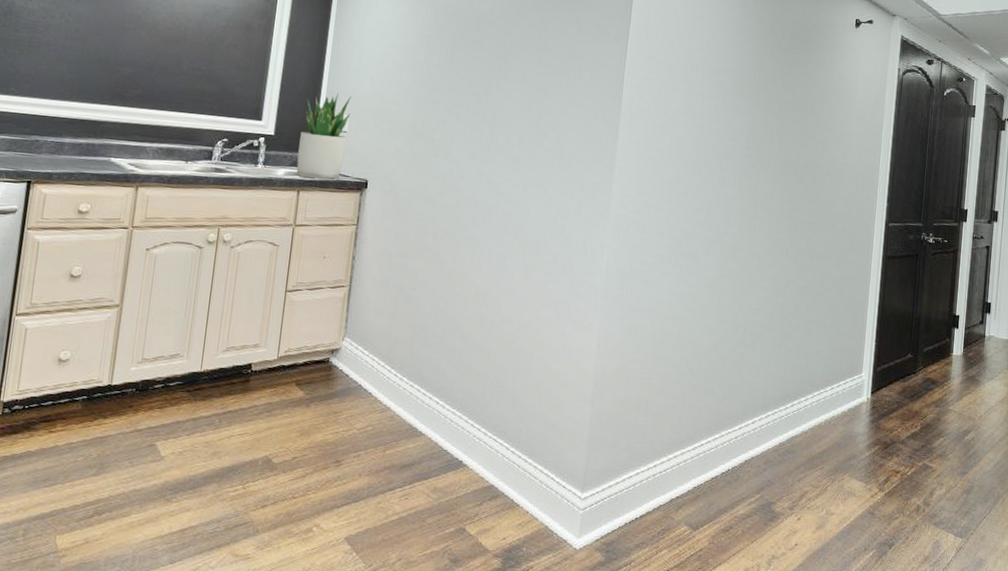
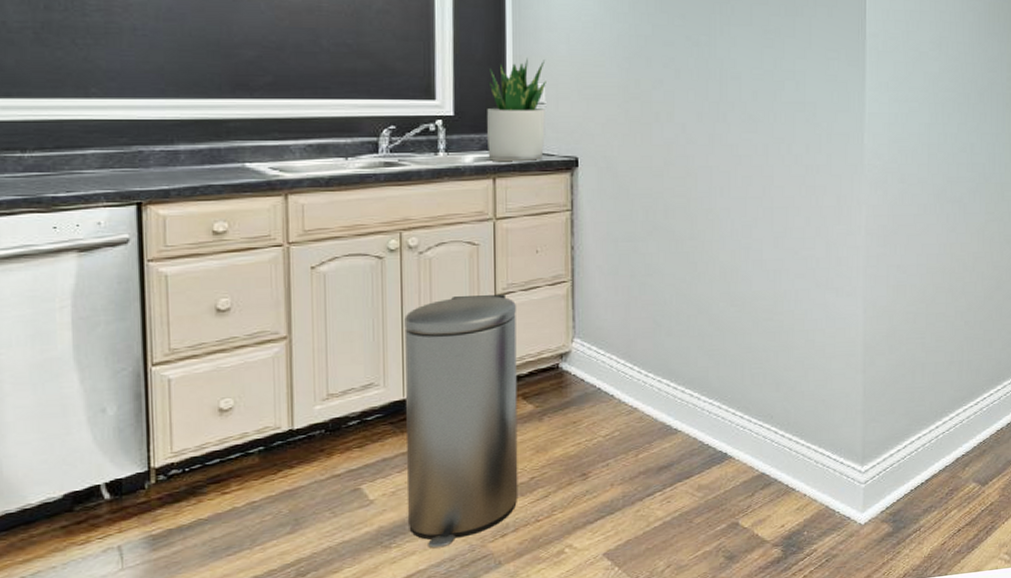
pedal bin: none [188,288,302,509] -> present [403,295,518,549]

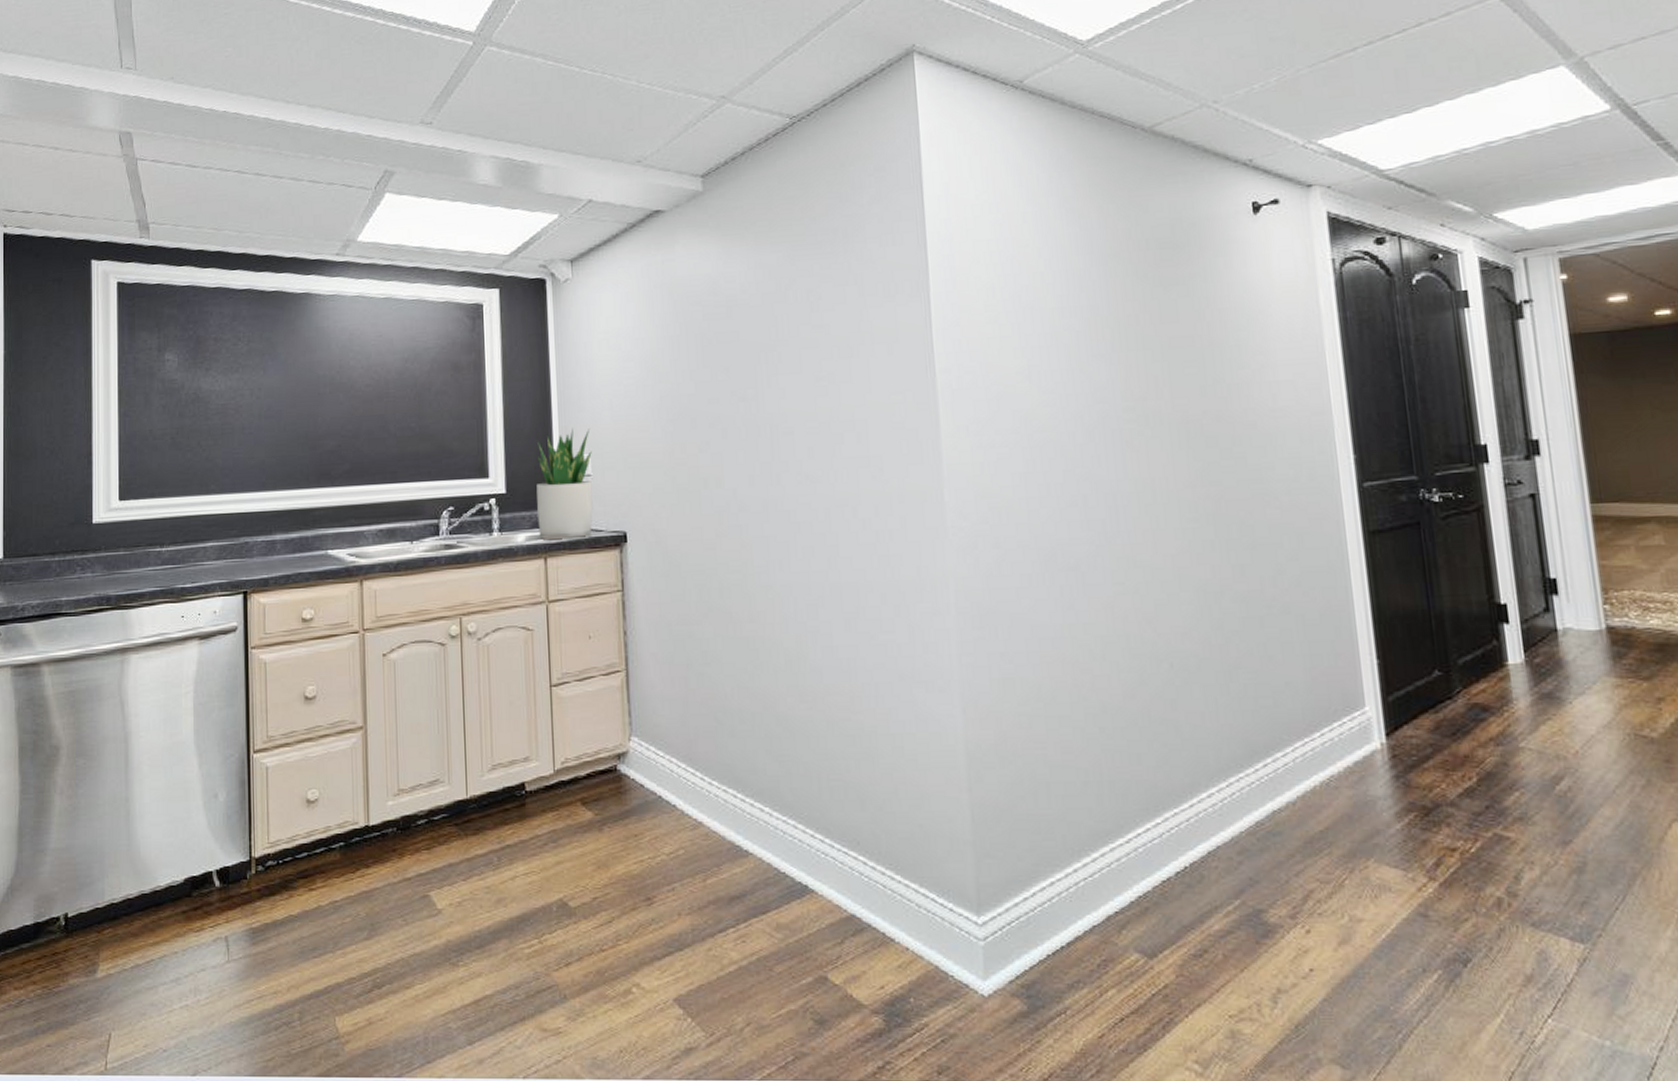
pedal bin: present [403,295,518,549] -> none [465,685,581,972]

